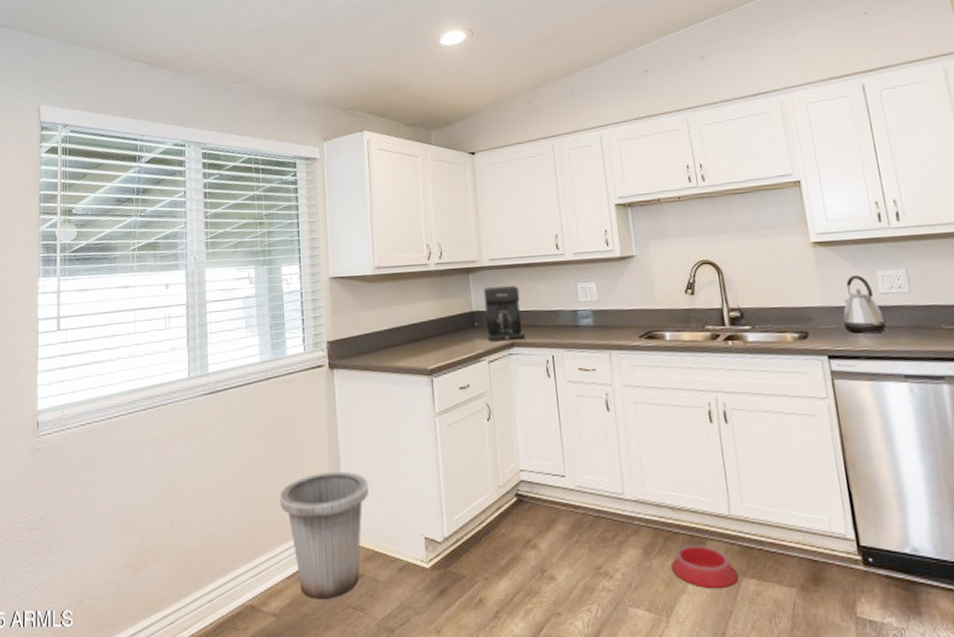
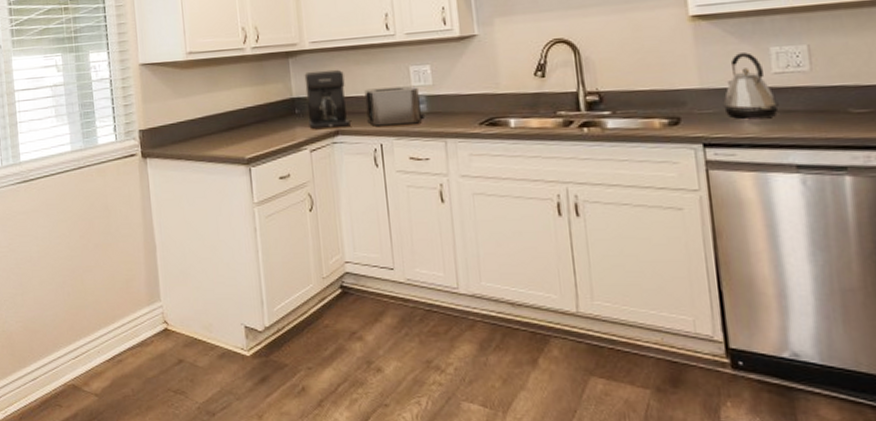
trash can: present [279,471,369,599] -> none [96,260,187,382]
toaster: none [537,301,591,340] -> present [364,86,425,128]
pet bowl: present [672,545,739,588] -> none [510,342,585,386]

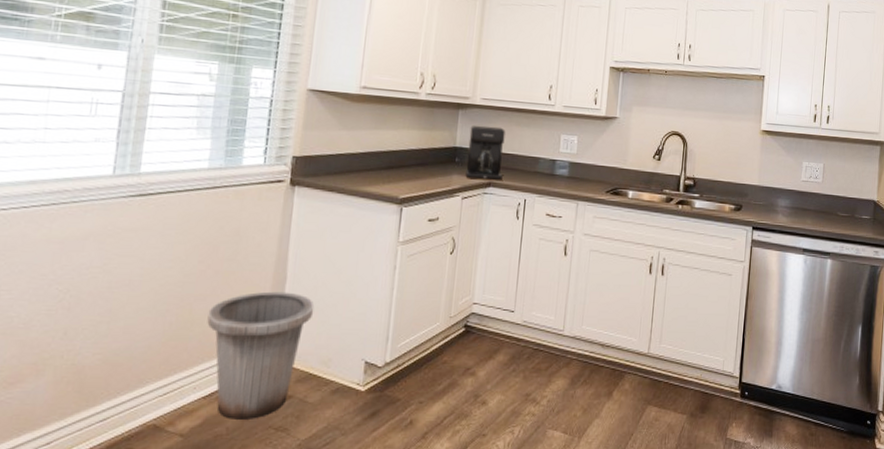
trash can: none [96,260,187,382] -> present [207,291,315,419]
toaster: present [364,86,425,128] -> none [517,149,567,187]
kettle: present [721,53,779,120] -> none [768,163,801,213]

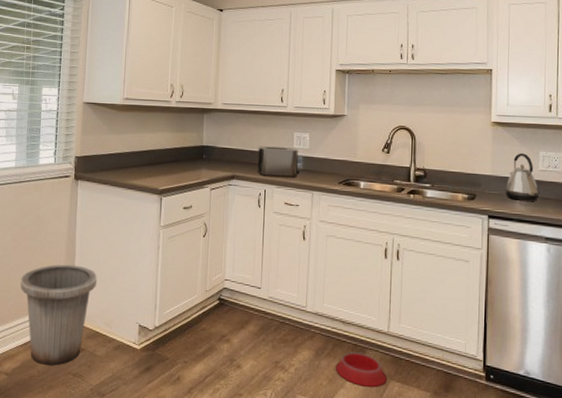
coffee maker: present [465,125,506,181] -> none [212,126,245,174]
toaster: none [517,149,567,187] -> present [257,146,300,178]
pet bowl: none [592,378,645,414] -> present [336,352,387,387]
kettle: none [768,163,801,213] -> present [504,153,540,202]

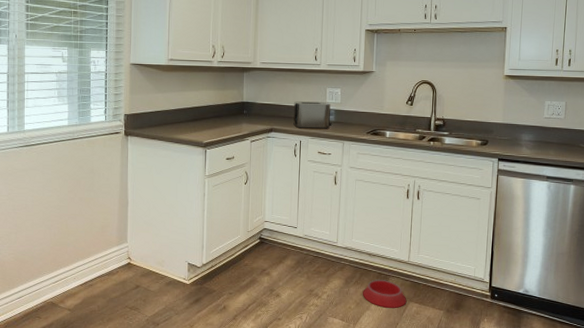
trash can: present [20,264,98,366] -> none [78,212,149,301]
kettle: present [504,153,540,202] -> none [513,103,544,146]

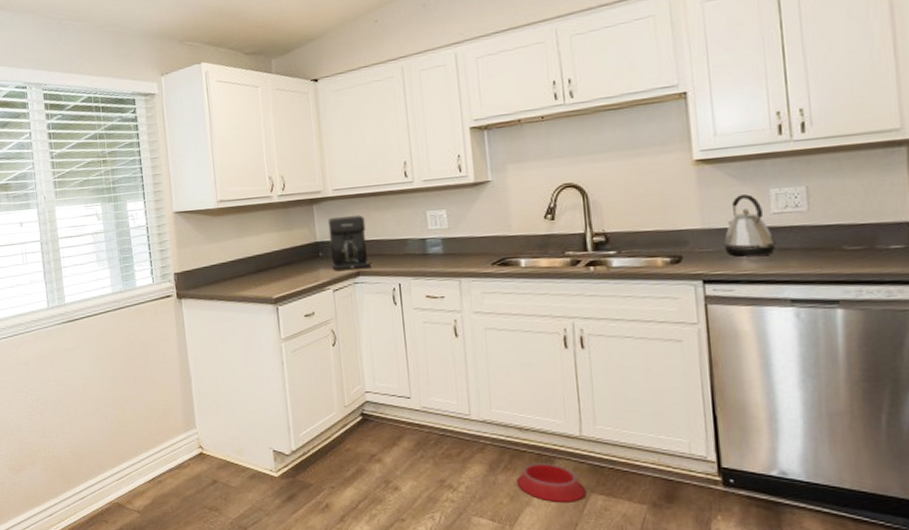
coffee maker: none [252,84,282,127] -> present [327,214,371,272]
toaster: present [293,101,333,130] -> none [384,229,440,269]
kettle: none [513,103,544,146] -> present [721,194,776,257]

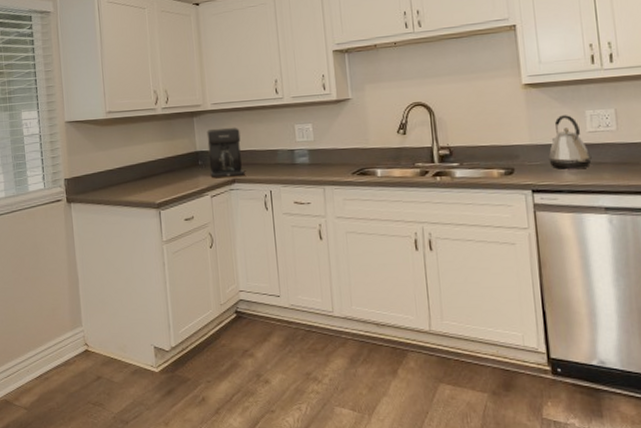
pet bowl: present [517,463,587,502] -> none [375,356,436,392]

